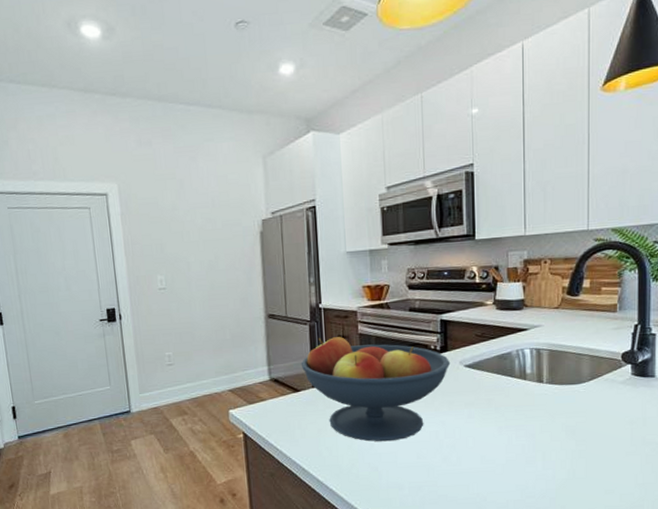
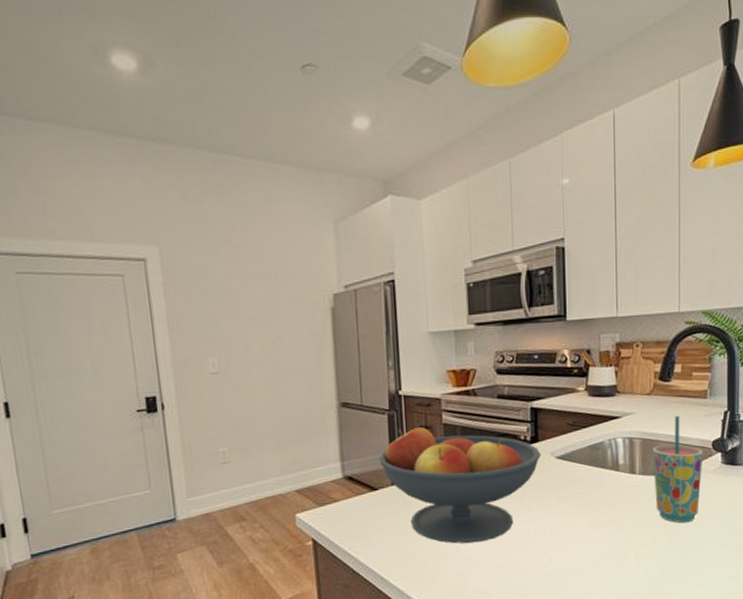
cup: none [560,328,613,431] -> present [652,415,703,524]

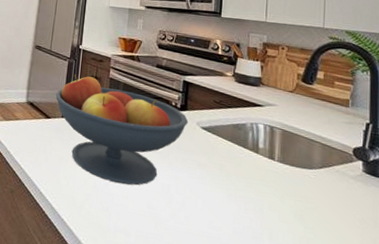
cup: present [652,415,703,524] -> none [292,116,344,222]

